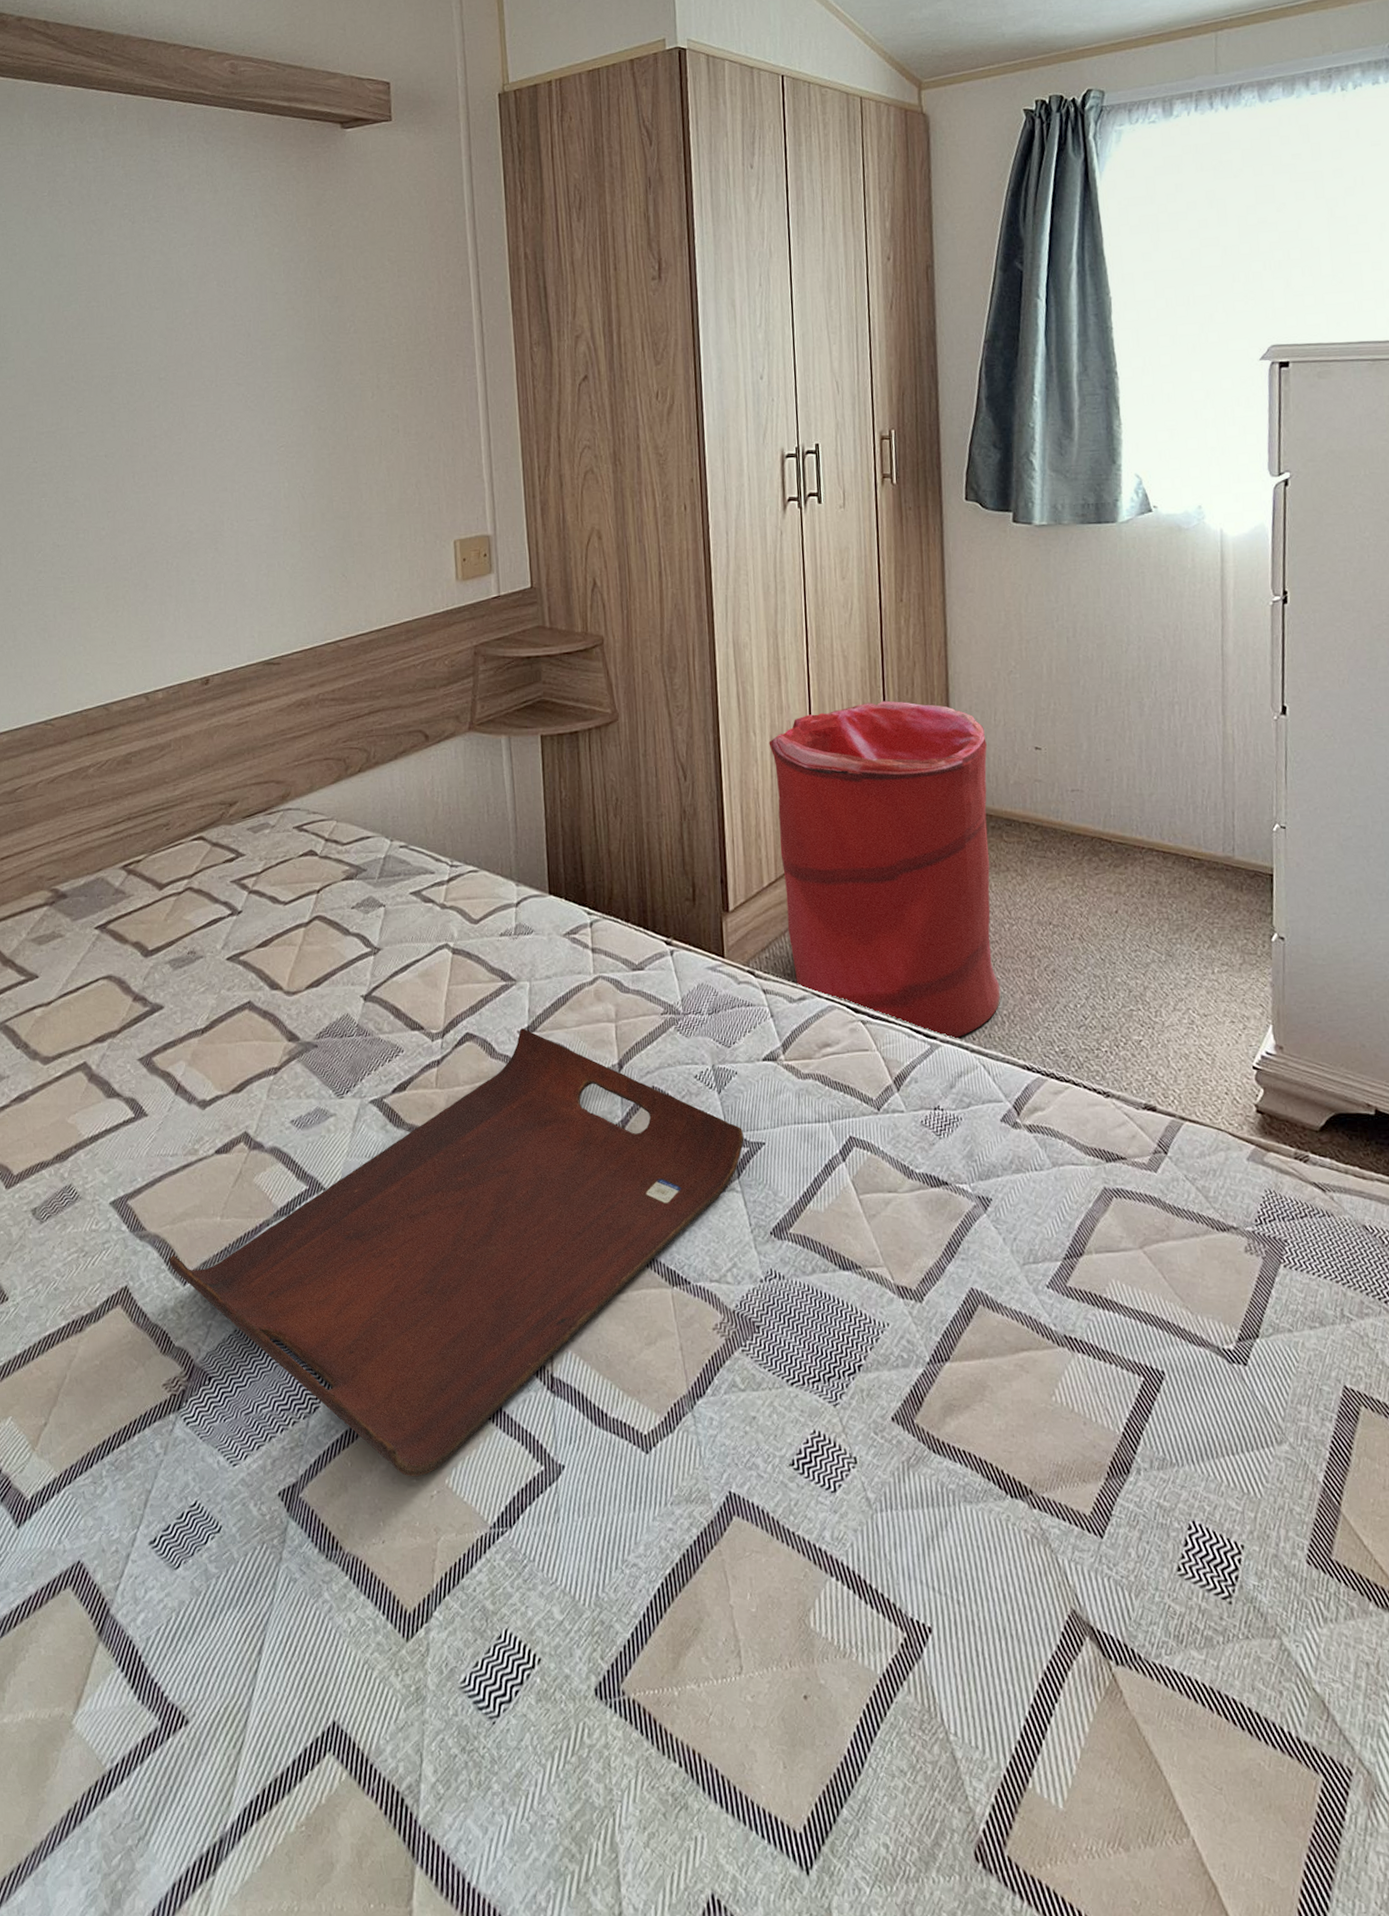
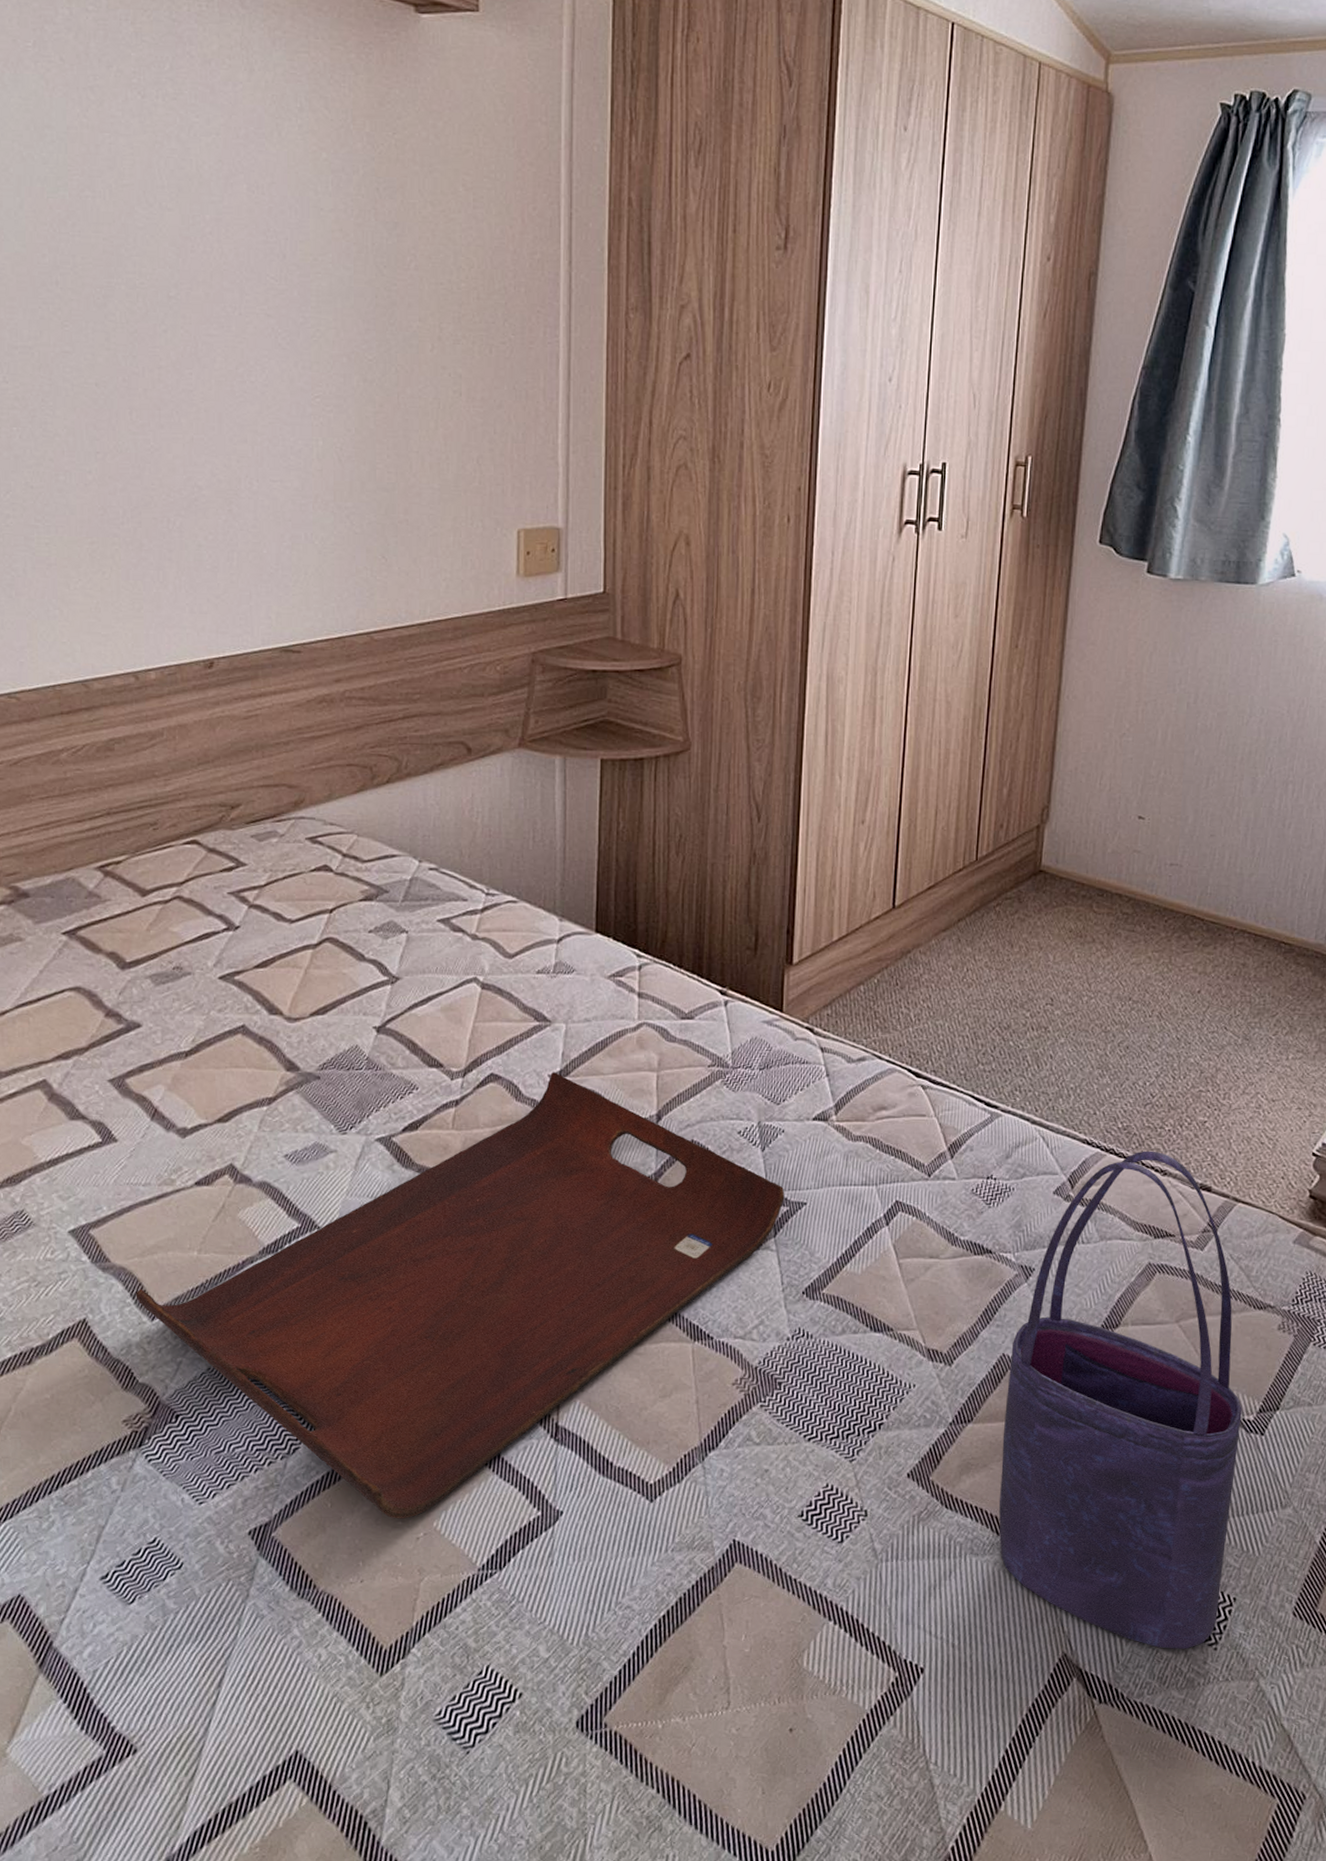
laundry hamper: present [768,700,1001,1039] -> none [854,753,1088,1109]
tote bag: none [979,1073,1228,1603] -> present [998,1150,1242,1649]

